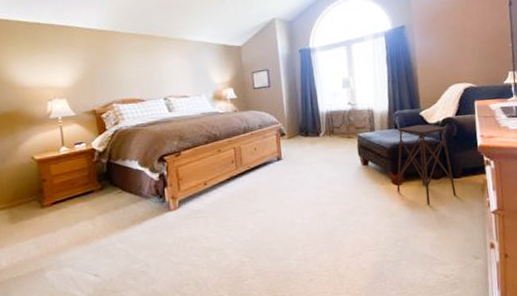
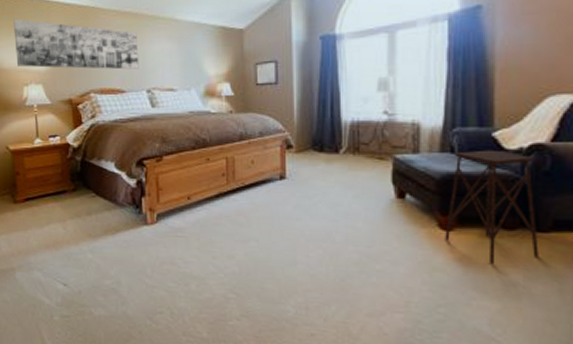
wall art: none [35,42,156,85] -> present [13,18,139,70]

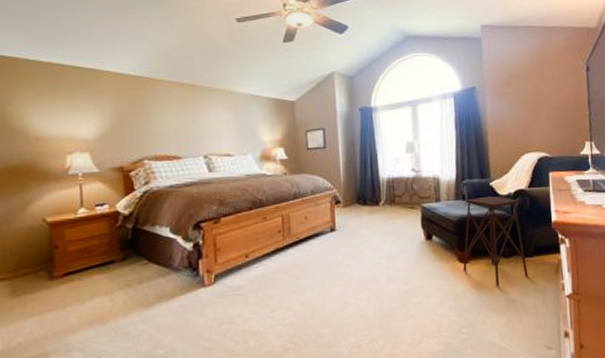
wall art: present [13,18,139,70] -> none [57,86,196,137]

